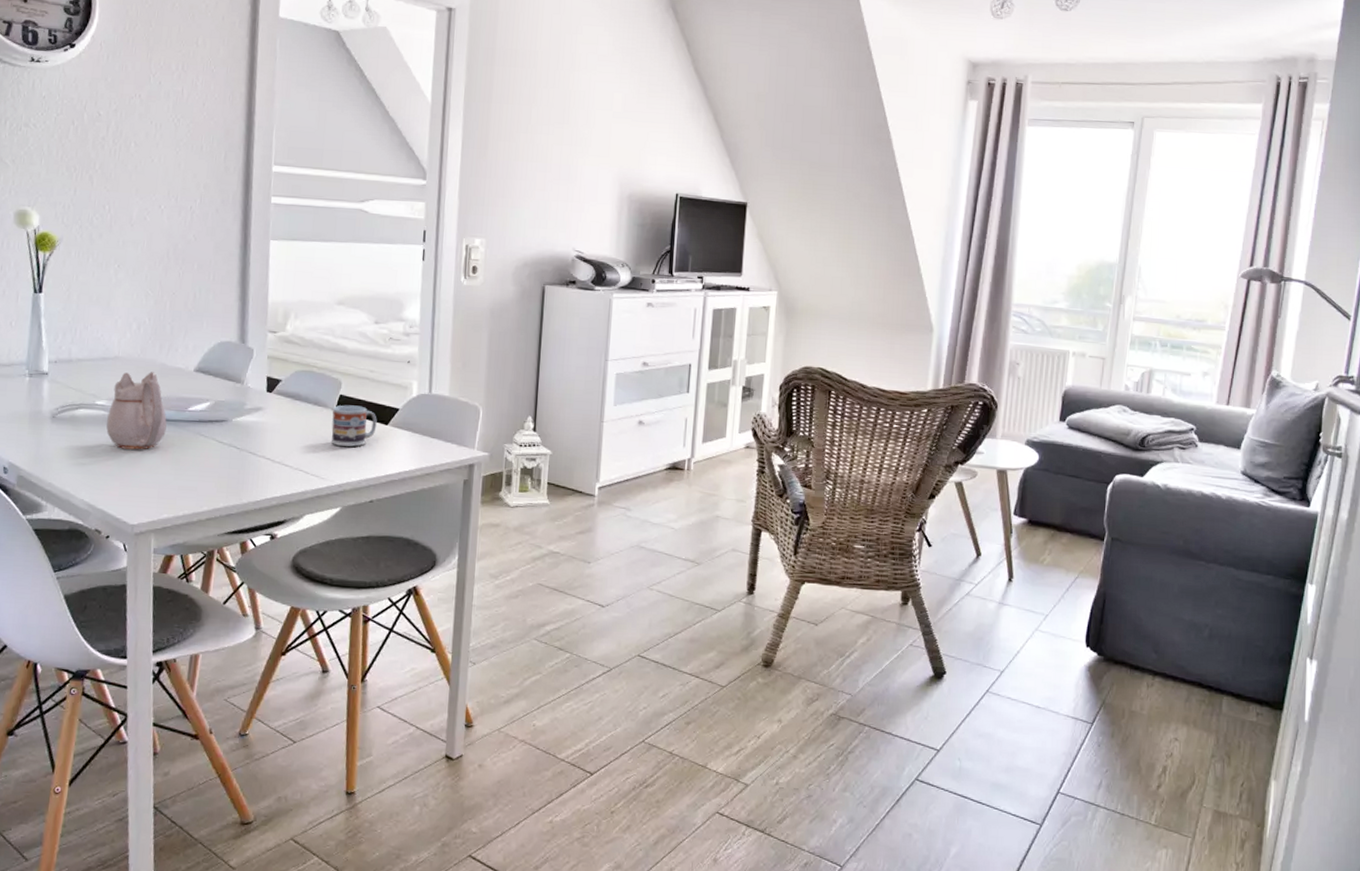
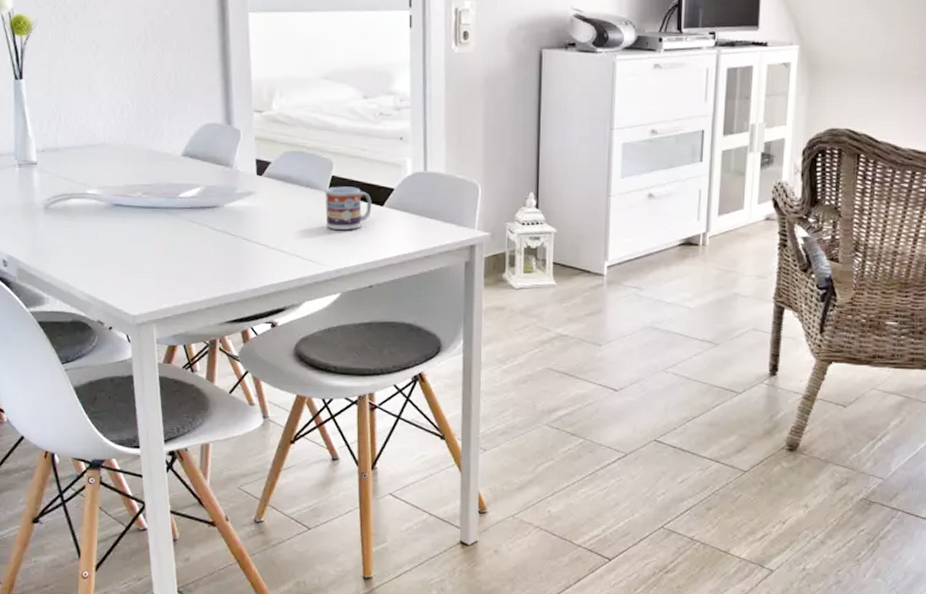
teapot: present [106,372,167,450] -> none [98,158,159,239]

